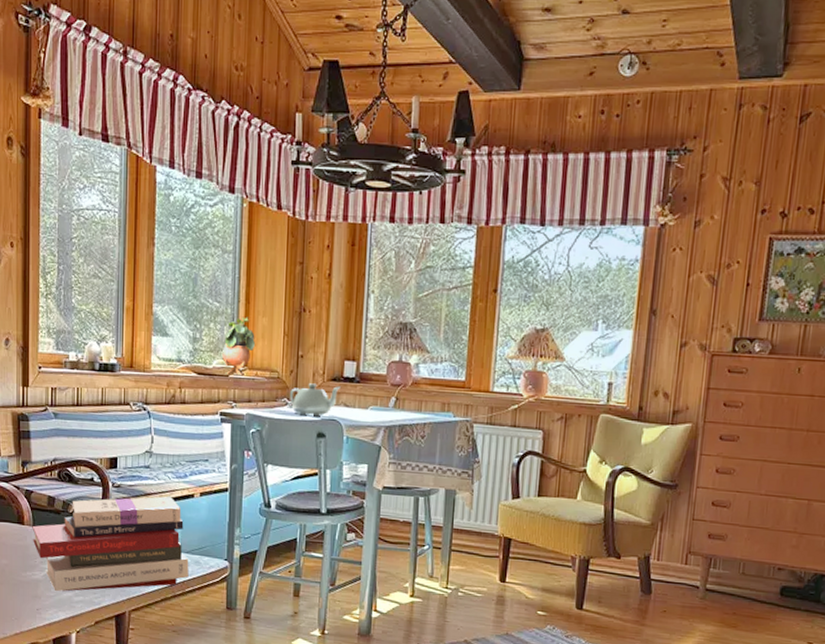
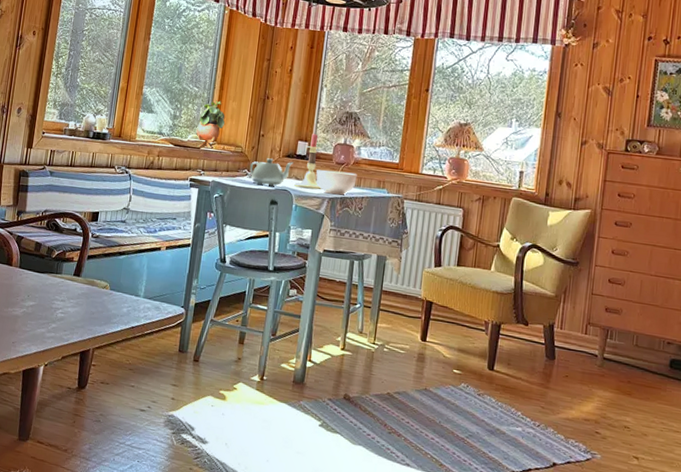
books: present [32,496,189,592] -> none [17,247,151,328]
candlestick: none [343,350,377,418] -> present [294,133,323,190]
bowl: none [368,393,417,423] -> present [316,169,357,195]

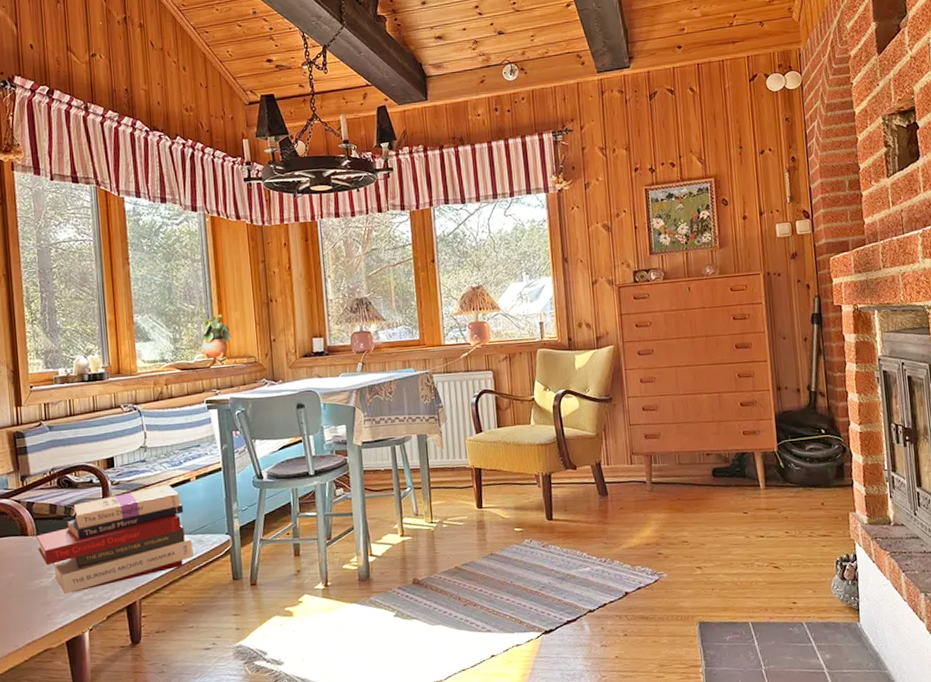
books: none [17,247,151,328] -> present [36,485,194,595]
teapot: present [247,158,293,186] -> none [266,361,312,392]
candlestick: present [294,133,323,190] -> none [318,326,348,386]
bowl: present [316,169,357,195] -> none [338,358,381,385]

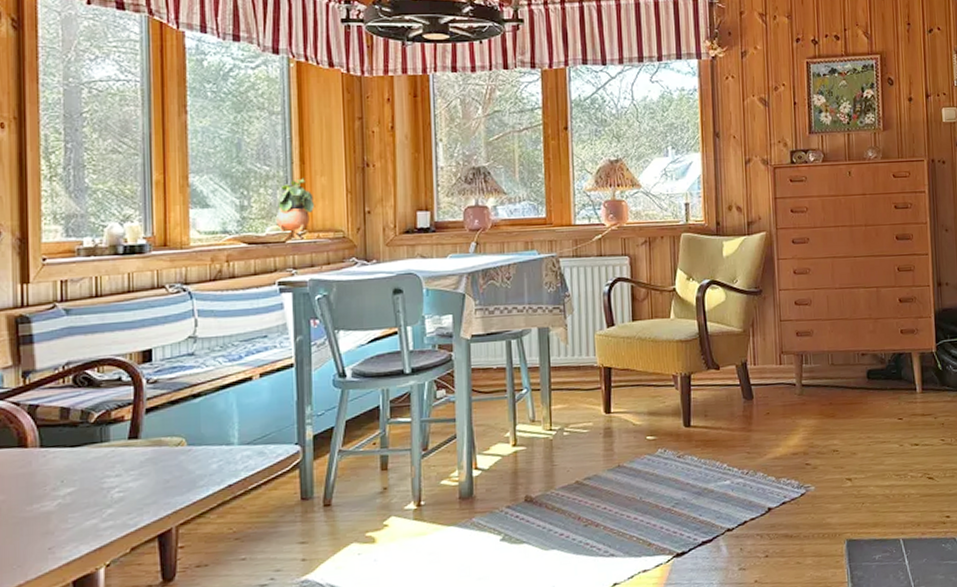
books: present [36,485,194,595] -> none [39,384,251,522]

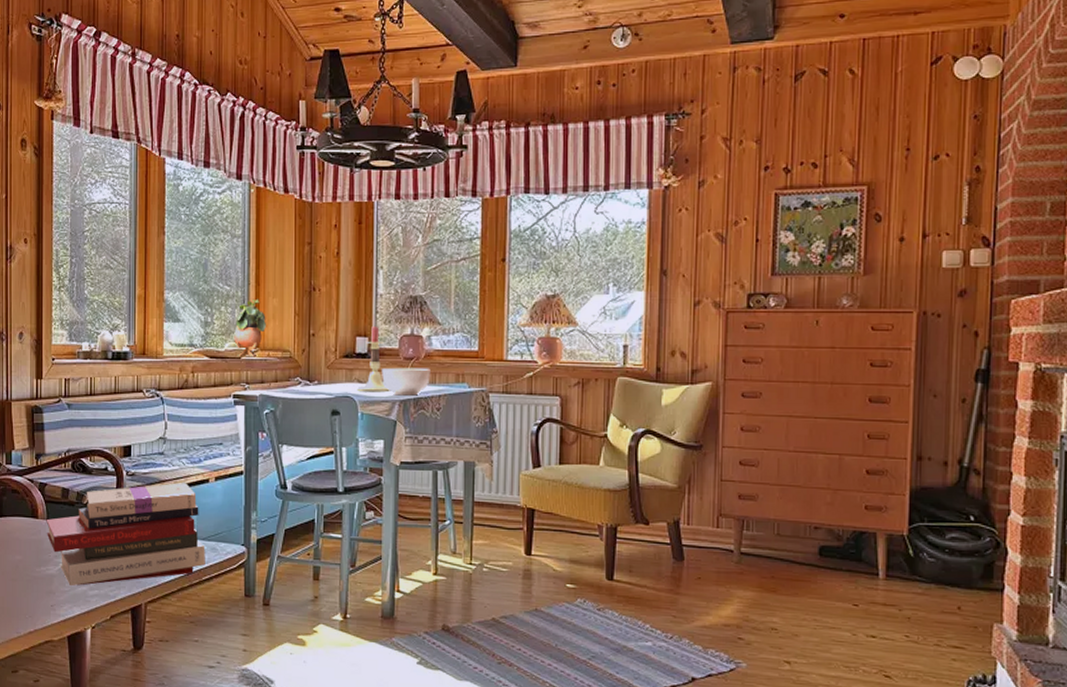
books: none [39,384,251,522] -> present [46,483,205,587]
candlestick: none [420,198,458,268] -> present [357,325,391,393]
bowl: none [447,238,498,268] -> present [382,367,431,396]

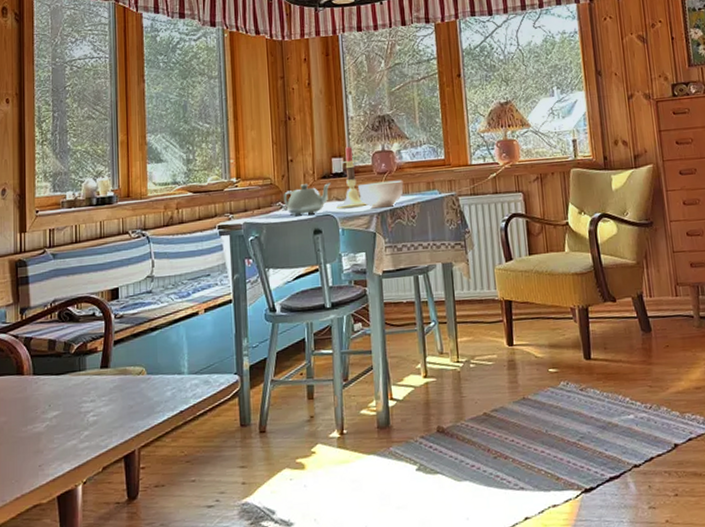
books: present [46,483,205,587] -> none [32,318,199,442]
potted plant: present [234,298,266,358] -> none [216,132,246,188]
teapot: none [300,361,353,394] -> present [282,183,331,216]

